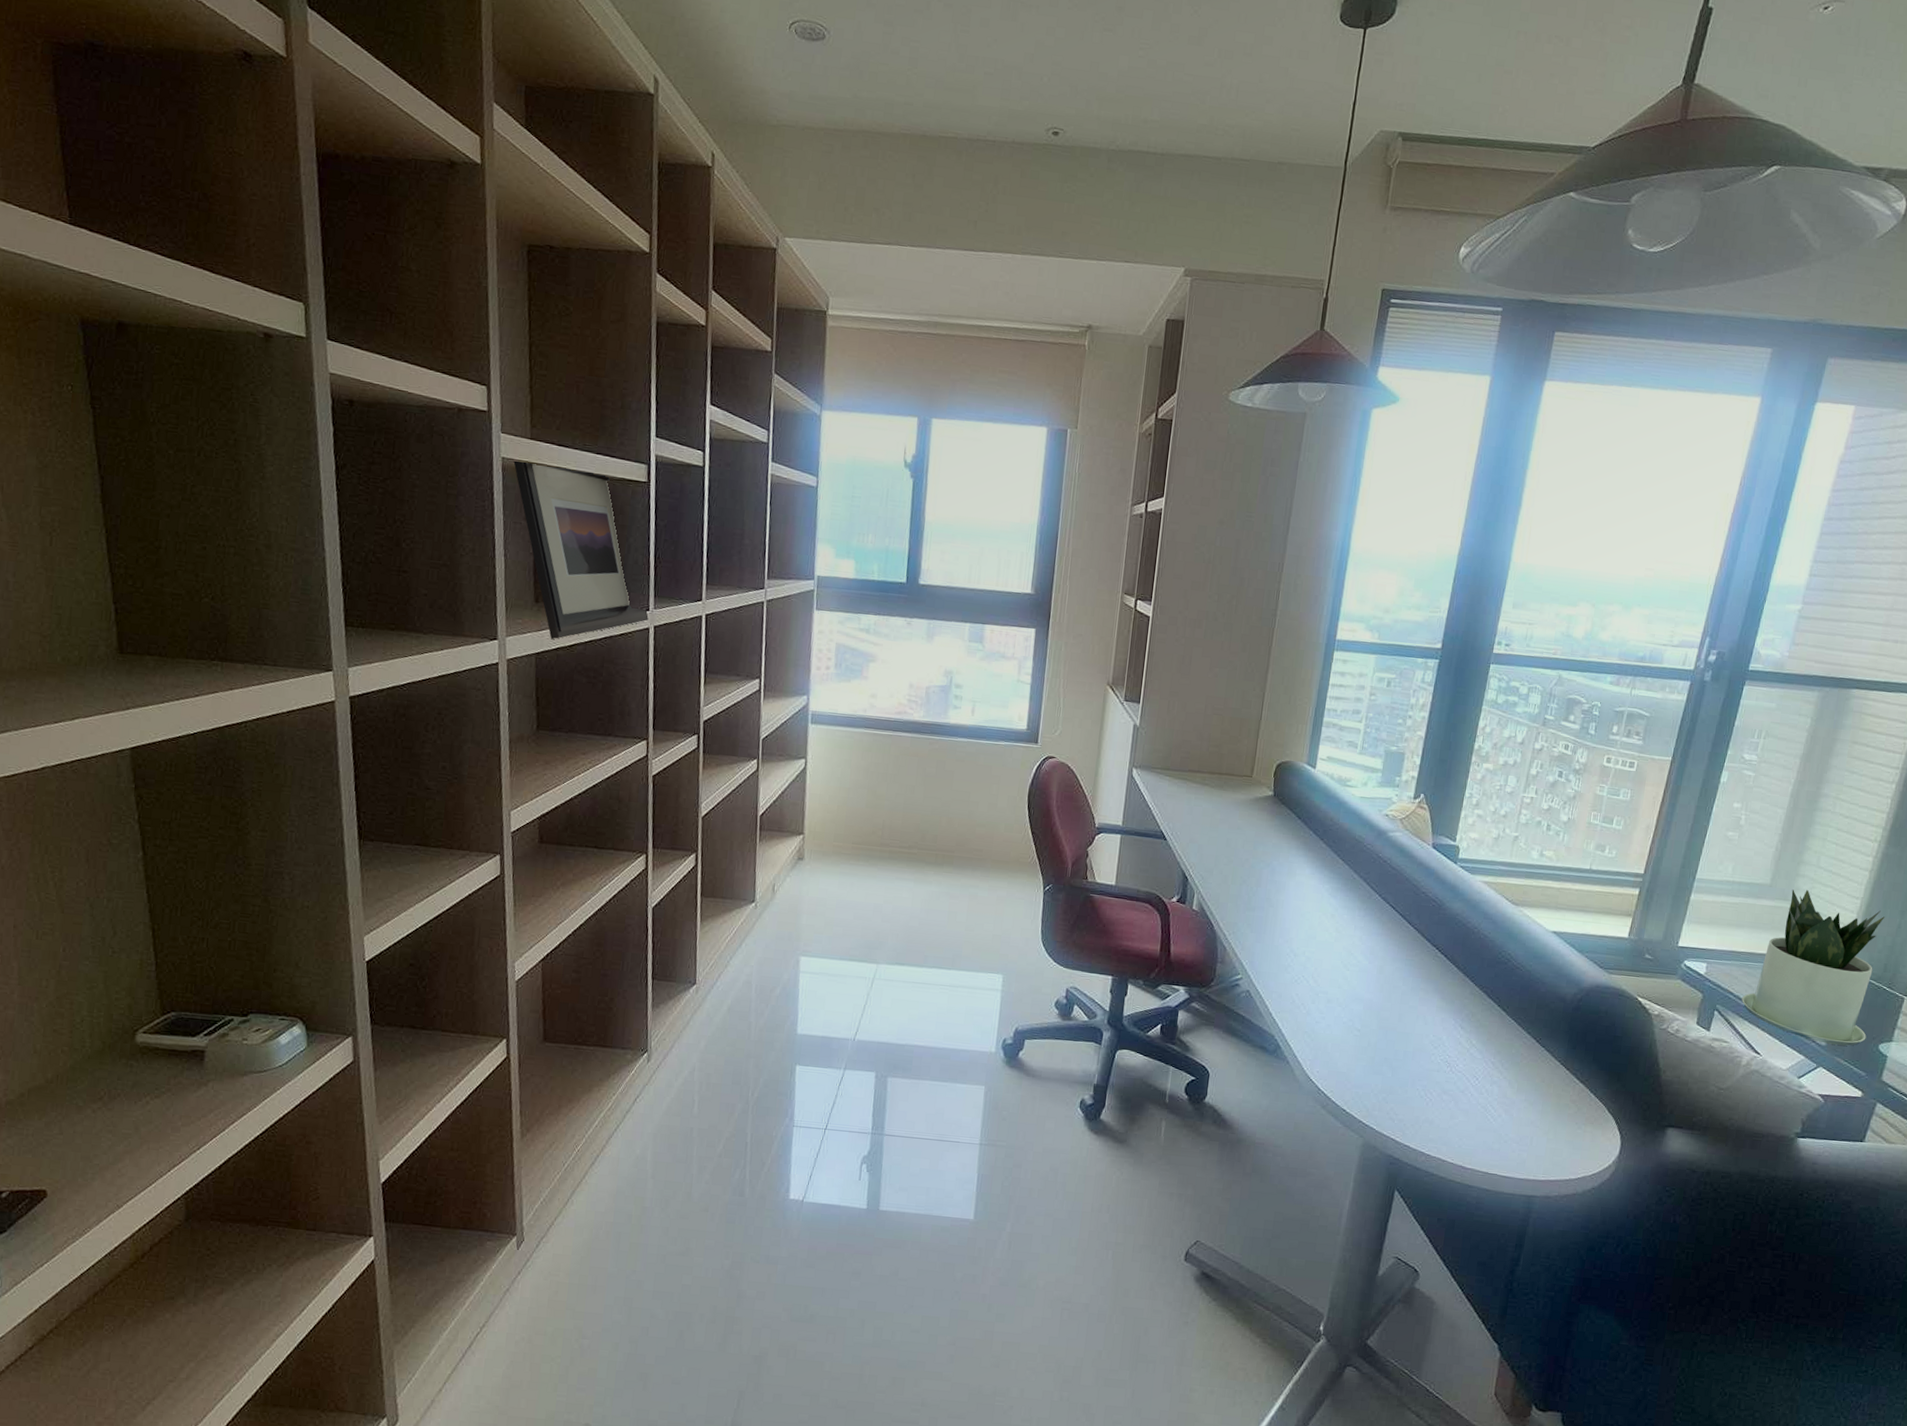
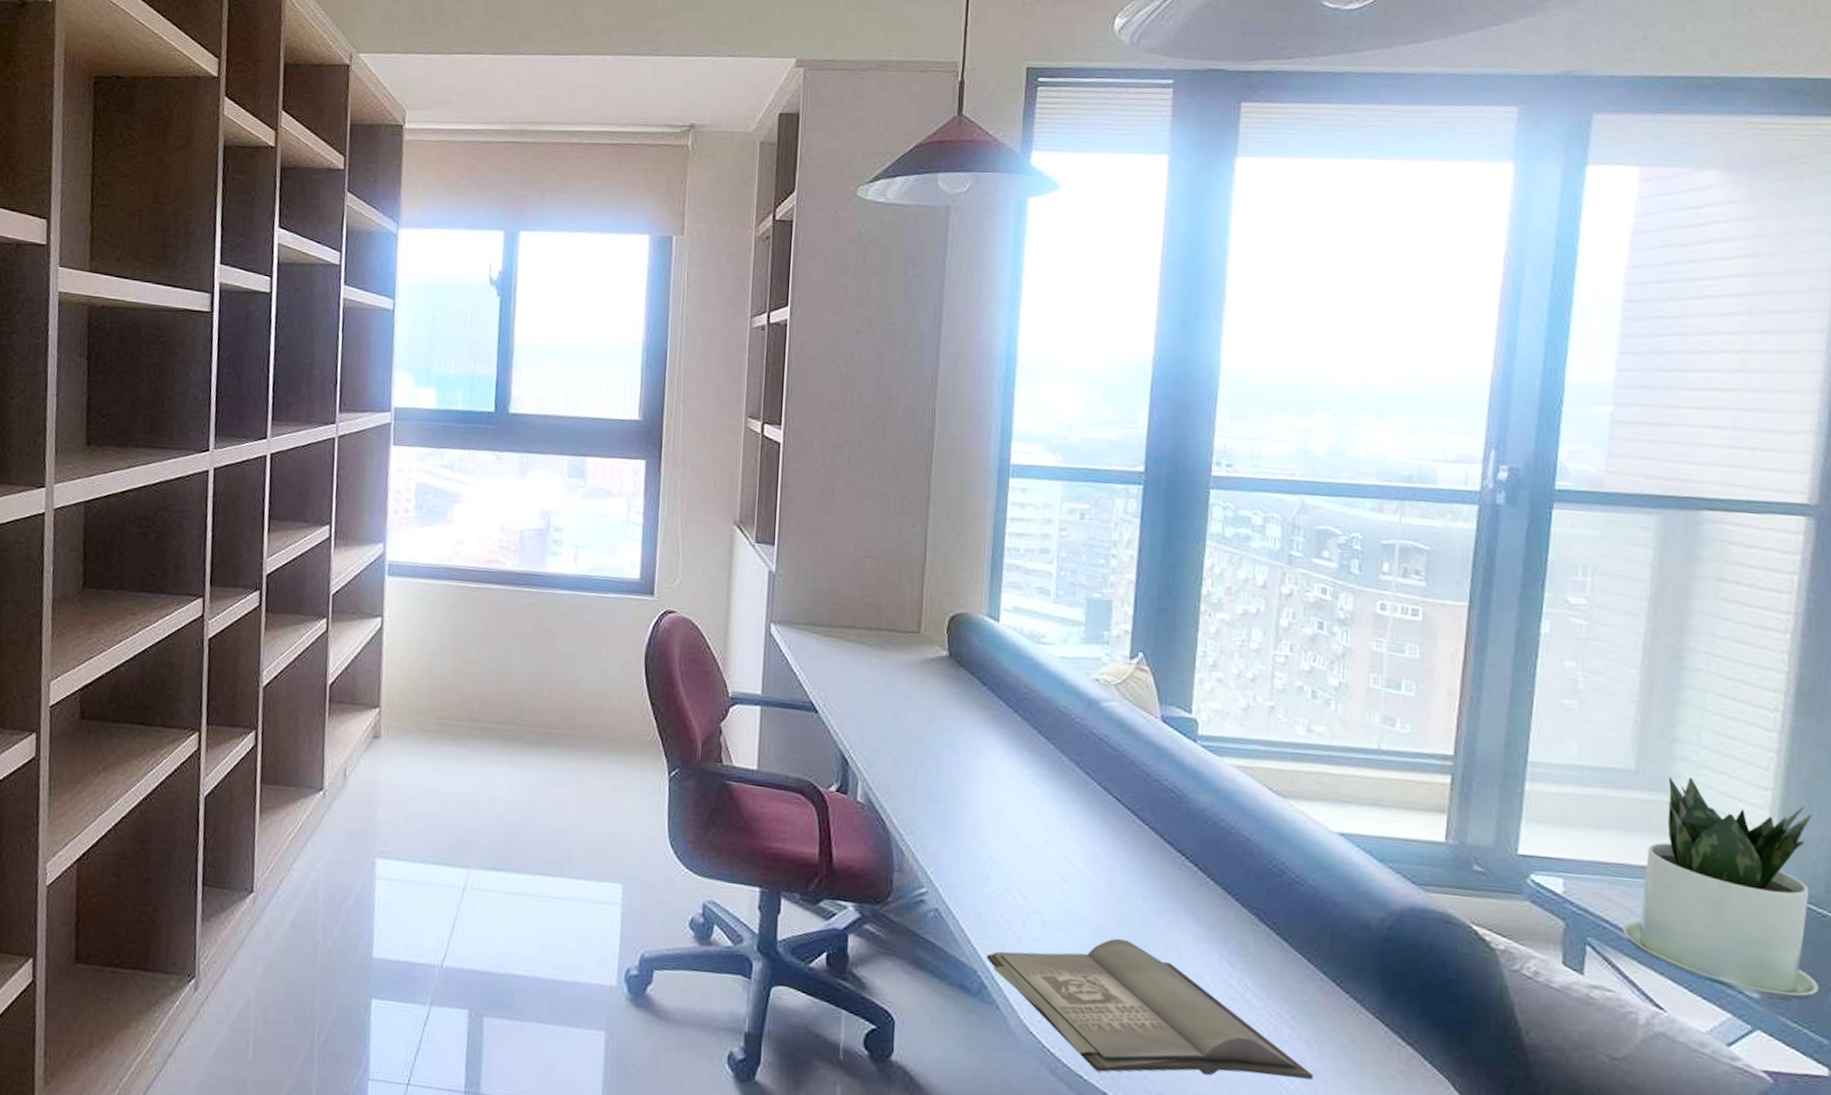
picture frame: present [512,435,649,640] -> none [69,268,208,486]
hardback book: none [1283,1010,1512,1108] -> present [987,938,1313,1080]

